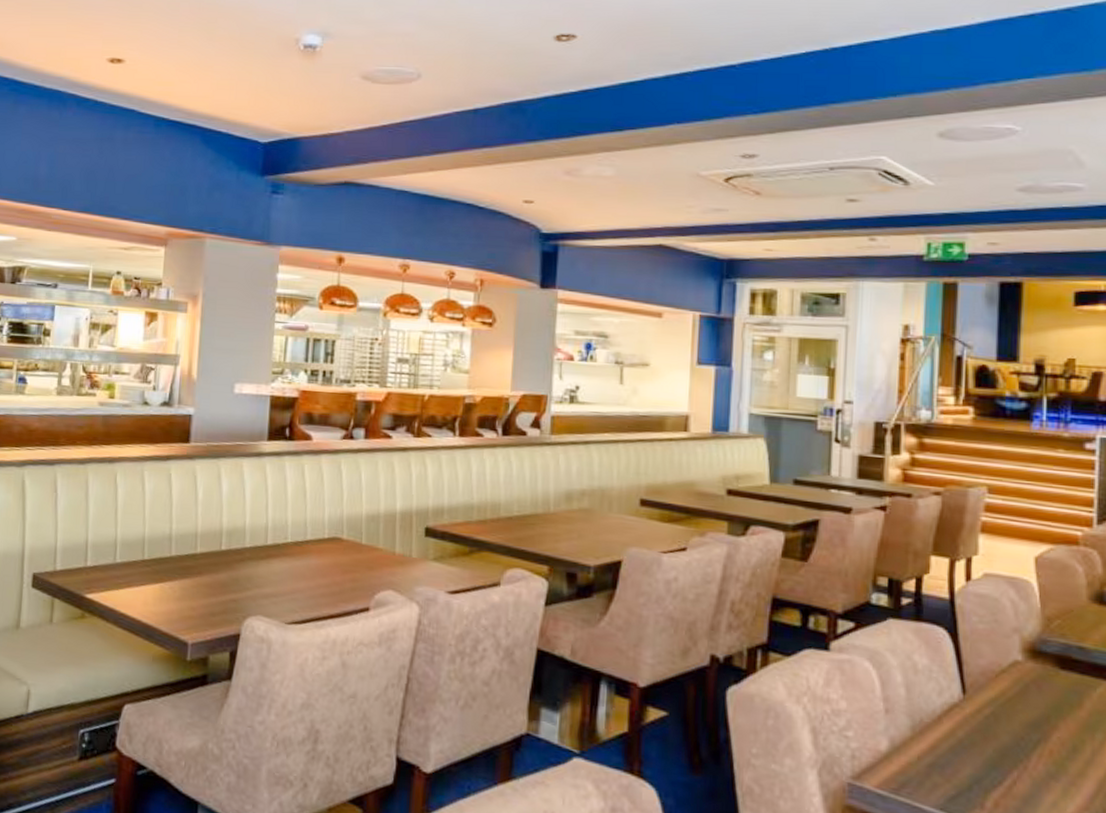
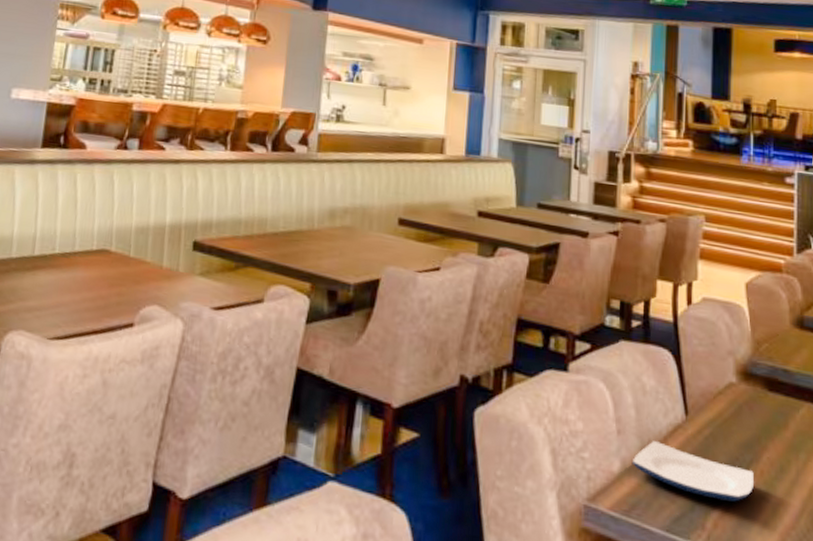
plate: none [901,720,1041,782] -> present [632,441,754,502]

